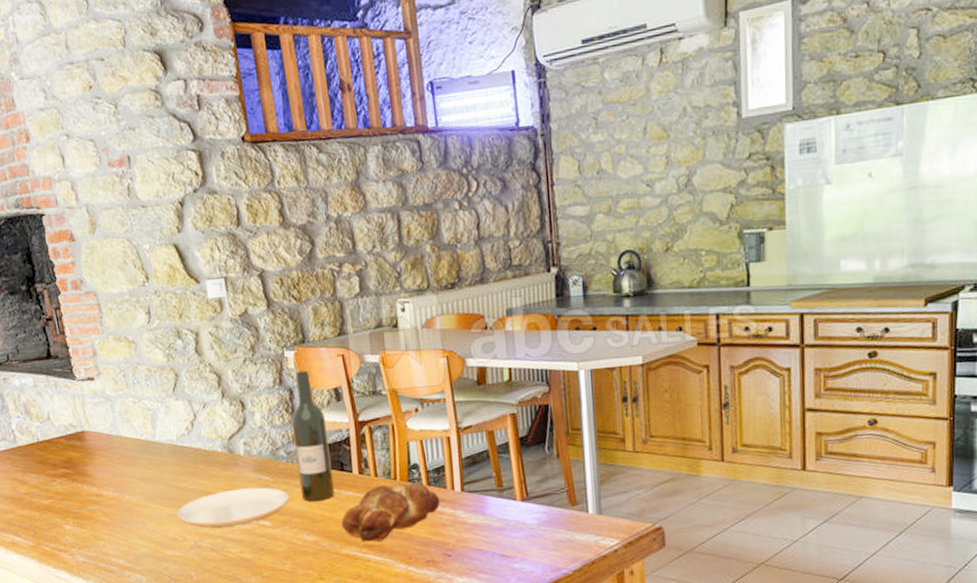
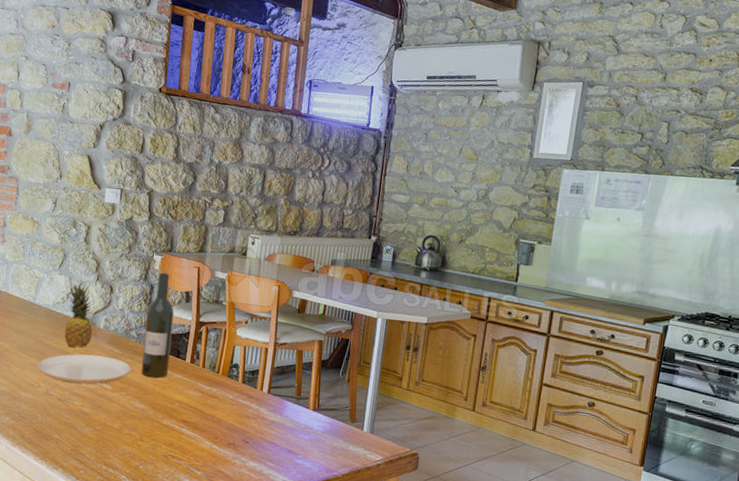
fruit: none [191,404,233,485] -> present [64,283,93,347]
bread loaf: present [341,482,441,542] -> none [167,375,250,420]

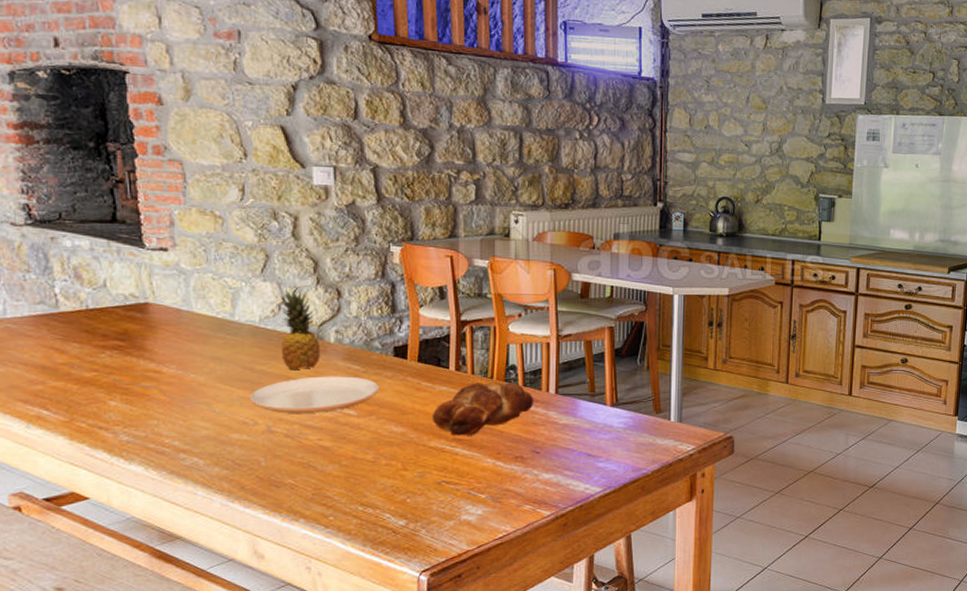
wine bottle: present [141,272,175,378] -> none [391,266,429,394]
bread loaf: none [167,375,250,420] -> present [432,383,534,436]

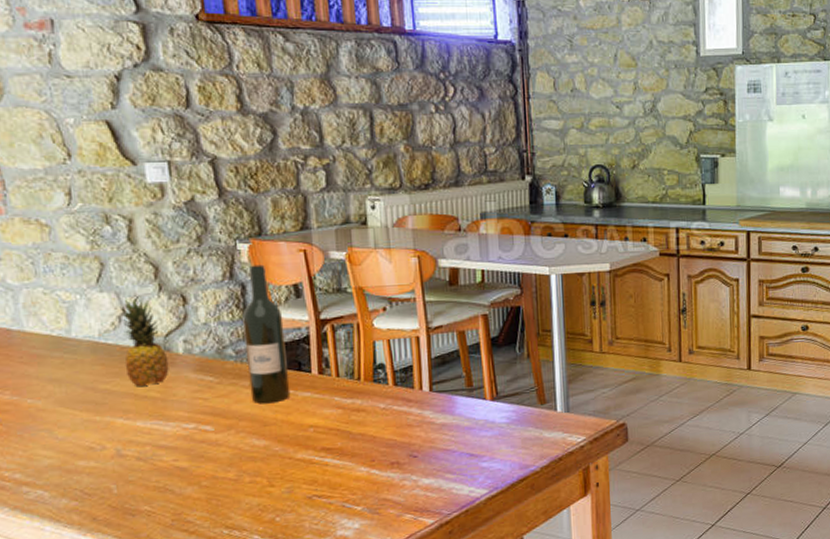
plate: present [250,376,380,413] -> none [95,388,237,434]
wine bottle: none [391,266,429,394] -> present [242,264,291,404]
bread loaf: present [432,383,534,436] -> none [296,382,407,446]

